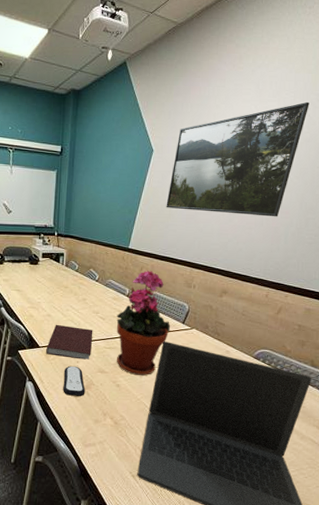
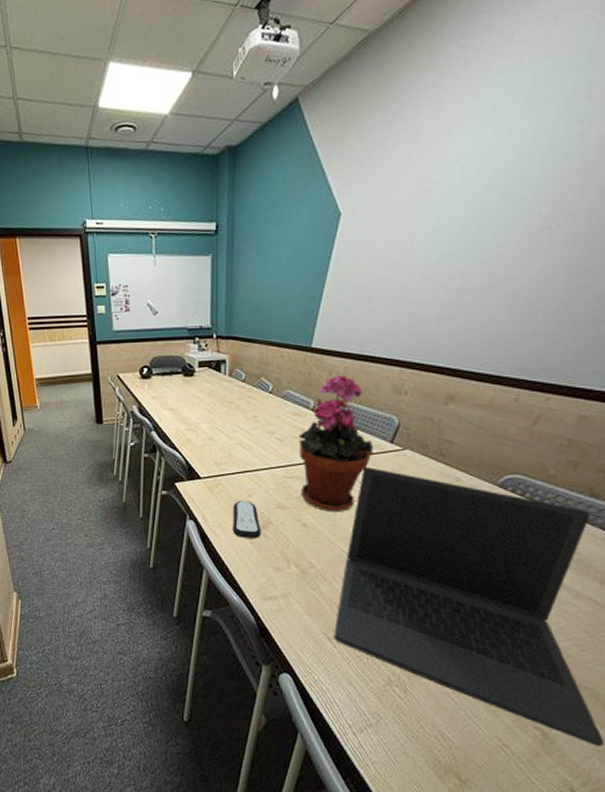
notebook: present [46,324,93,360] -> none [209,449,268,493]
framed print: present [166,101,310,217] -> none [362,112,581,290]

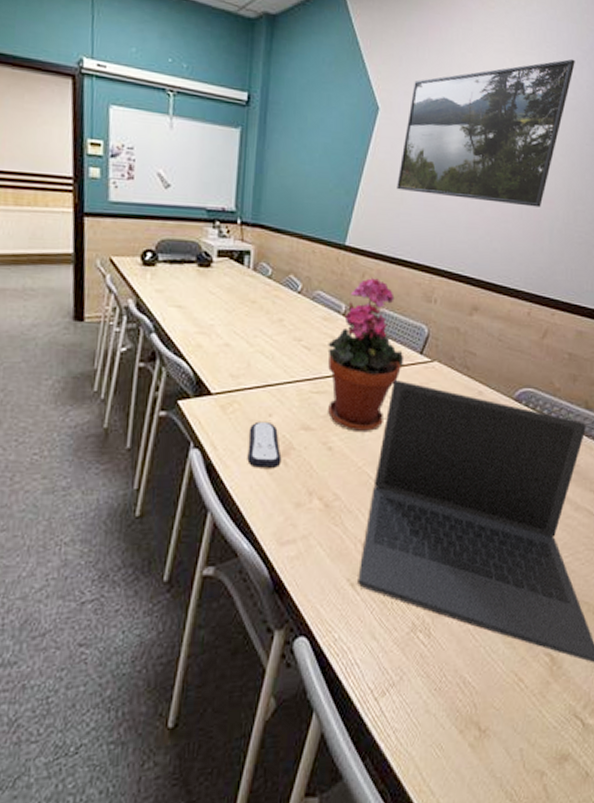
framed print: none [362,112,581,290] -> present [397,59,575,207]

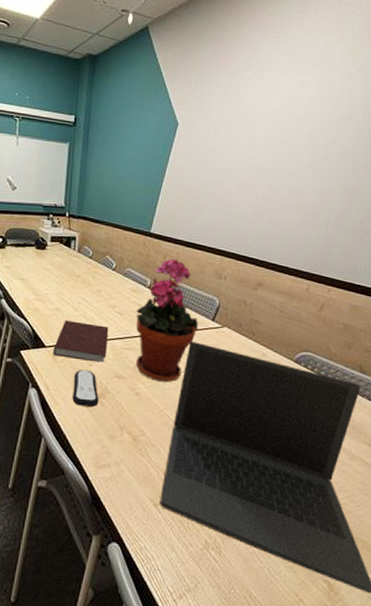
notebook: none [222,358,294,411] -> present [53,320,109,363]
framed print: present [397,59,575,207] -> none [193,75,349,201]

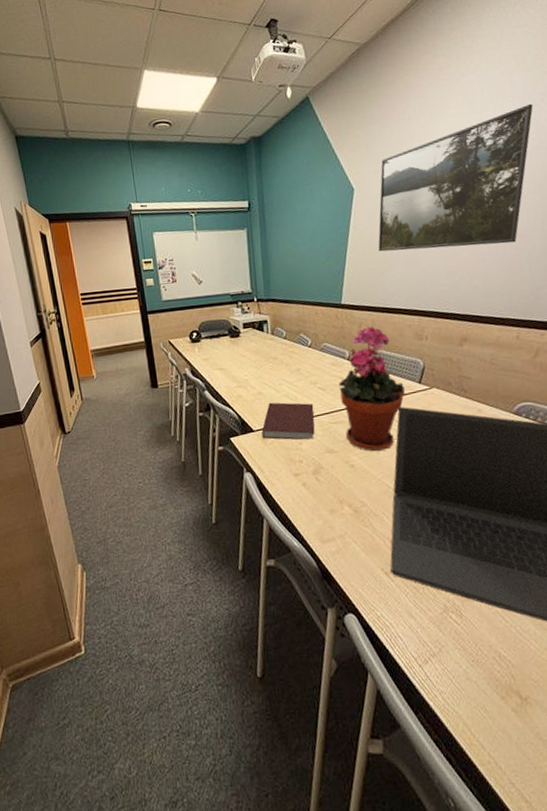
remote control: present [72,369,99,408] -> none [285,448,314,485]
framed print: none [193,75,349,201] -> present [378,103,533,252]

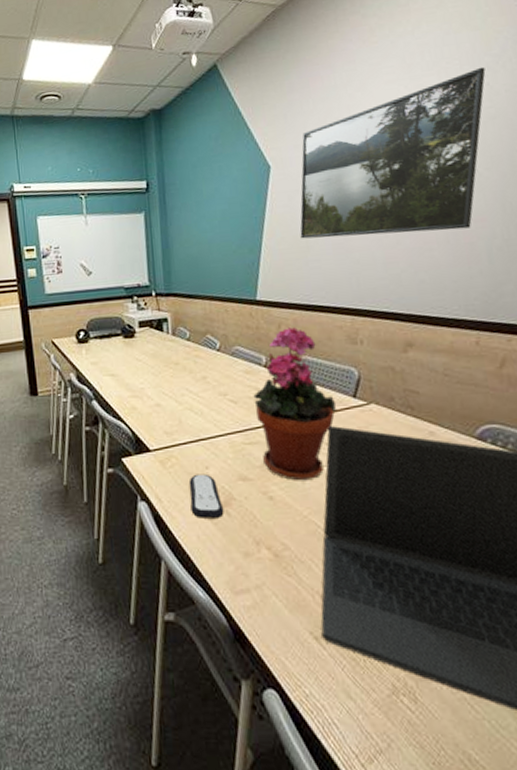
notebook: present [261,402,315,440] -> none [160,416,225,464]
remote control: none [285,448,314,485] -> present [188,473,224,520]

